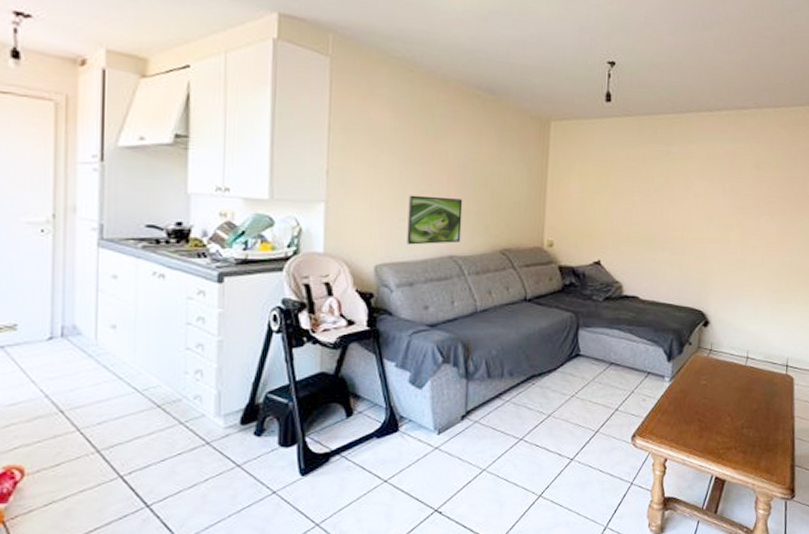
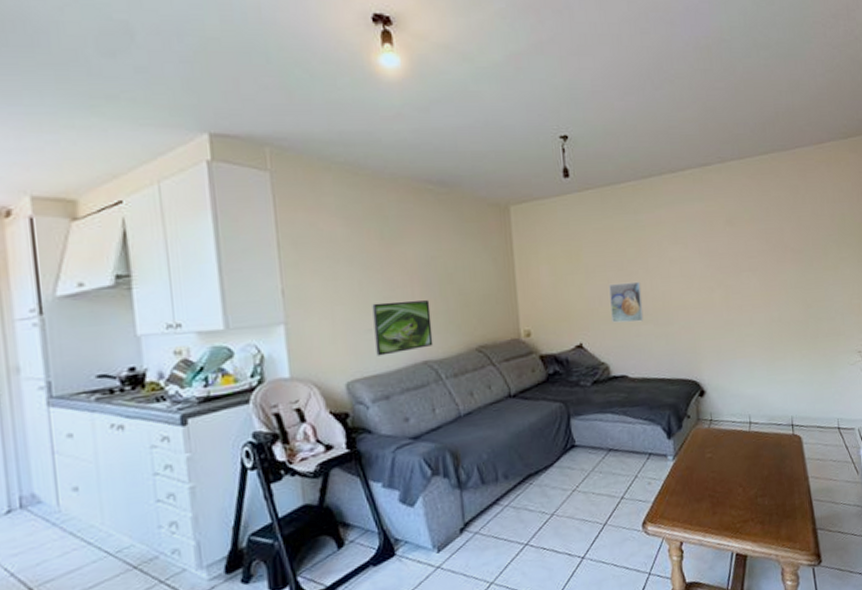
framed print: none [631,208,664,248] -> present [609,281,644,323]

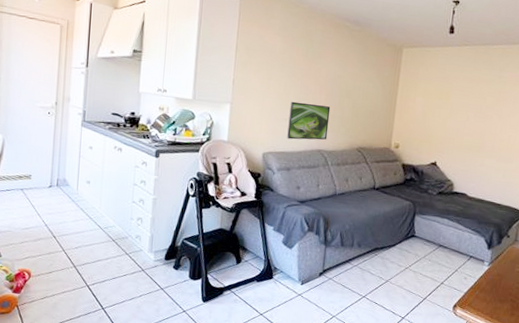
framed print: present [609,281,644,323] -> none [463,122,493,156]

